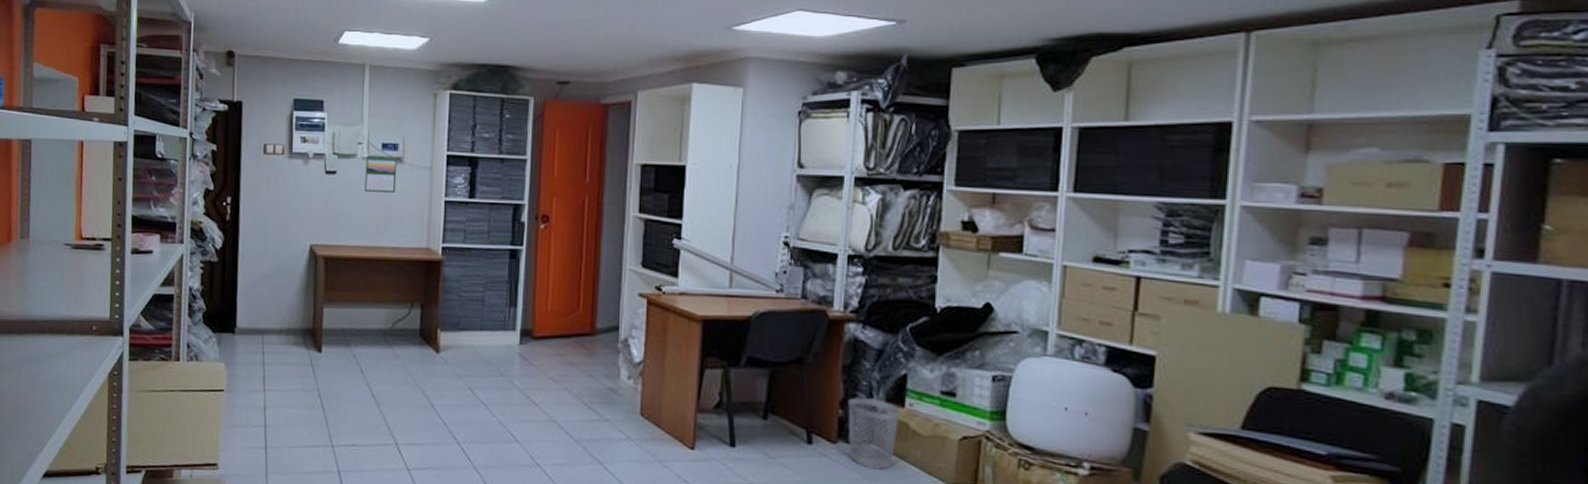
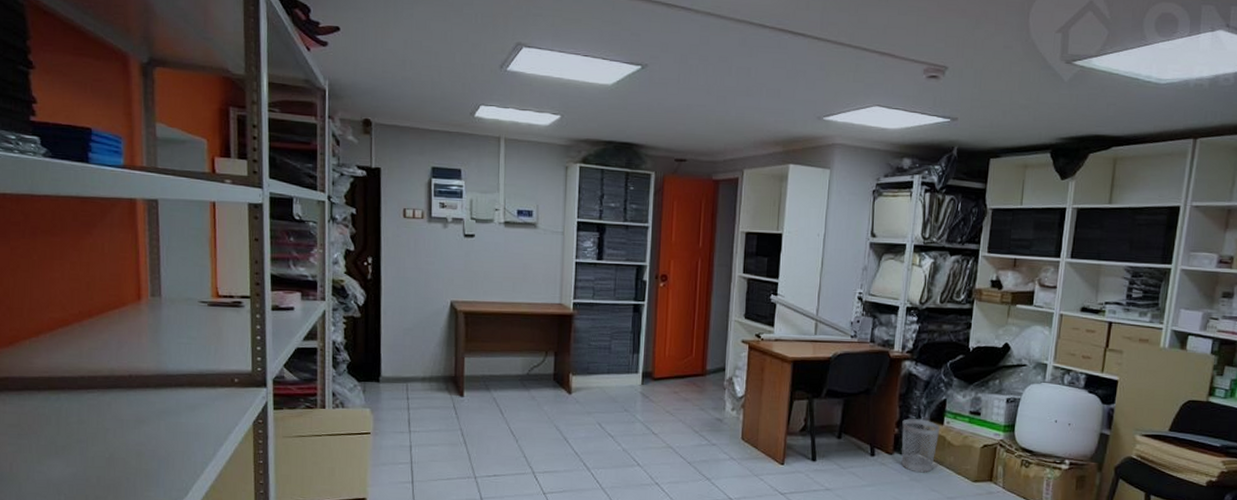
calendar: present [364,155,397,193] -> none [501,220,532,255]

